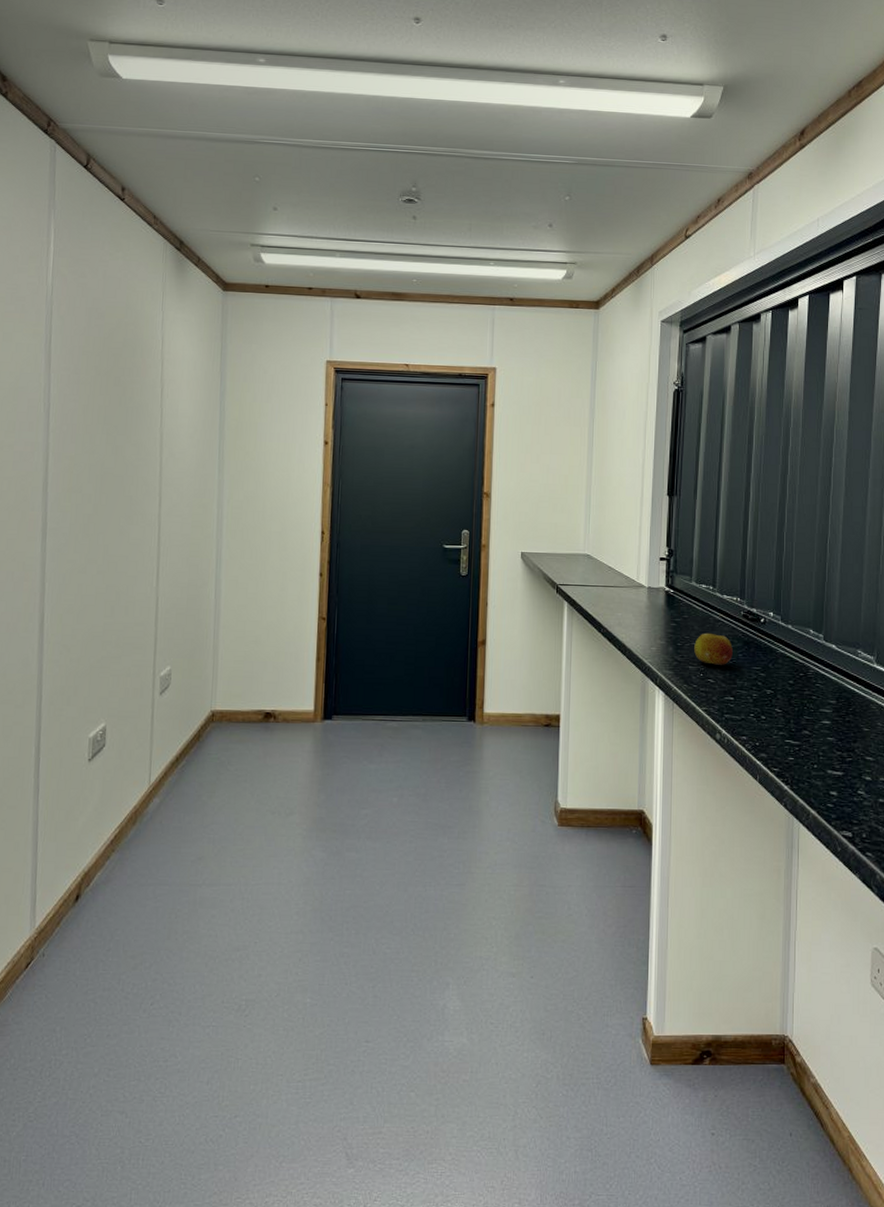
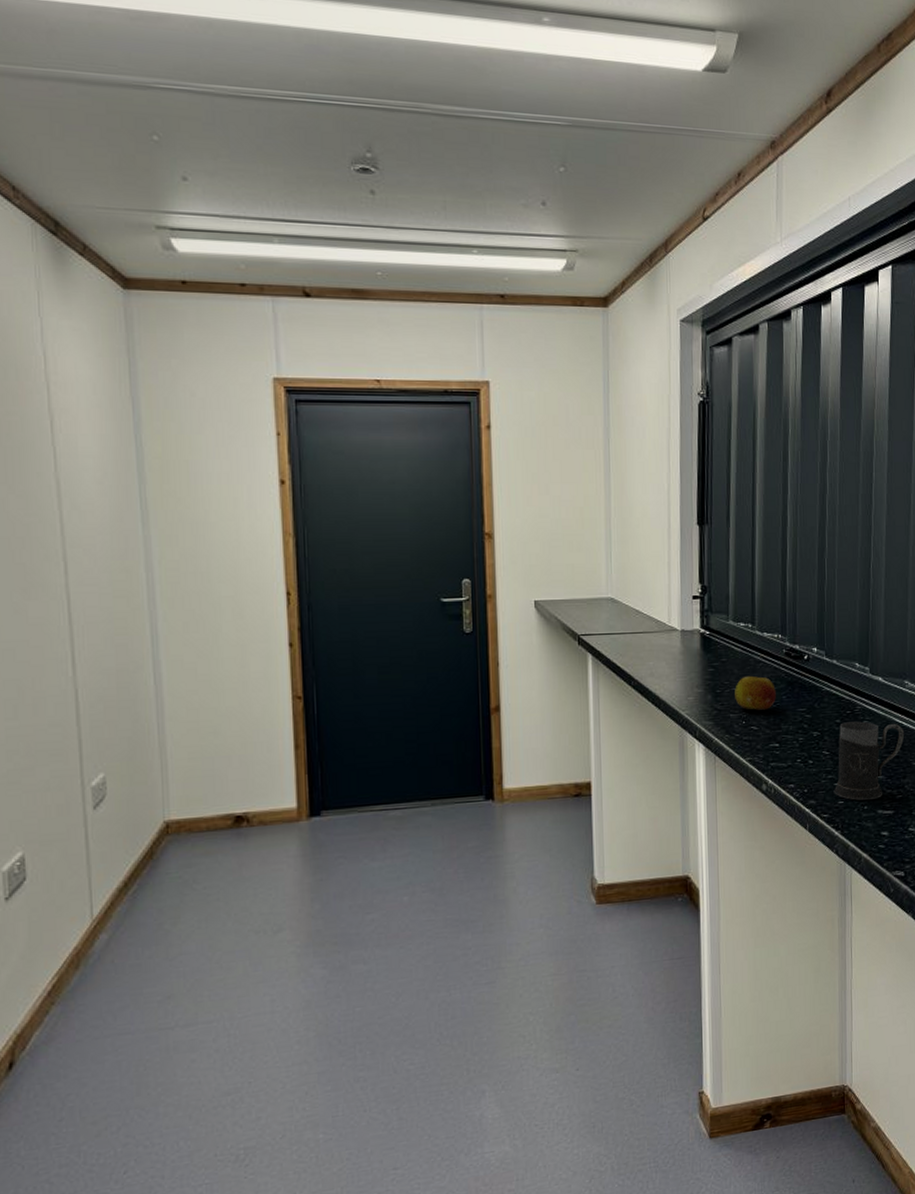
mug: none [784,684,856,759] -> present [833,721,905,800]

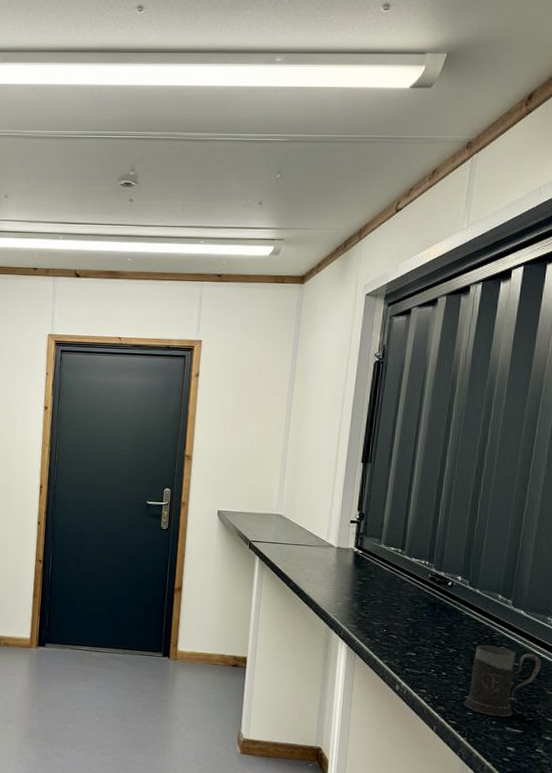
fruit: present [735,675,776,710] -> none [379,592,418,623]

